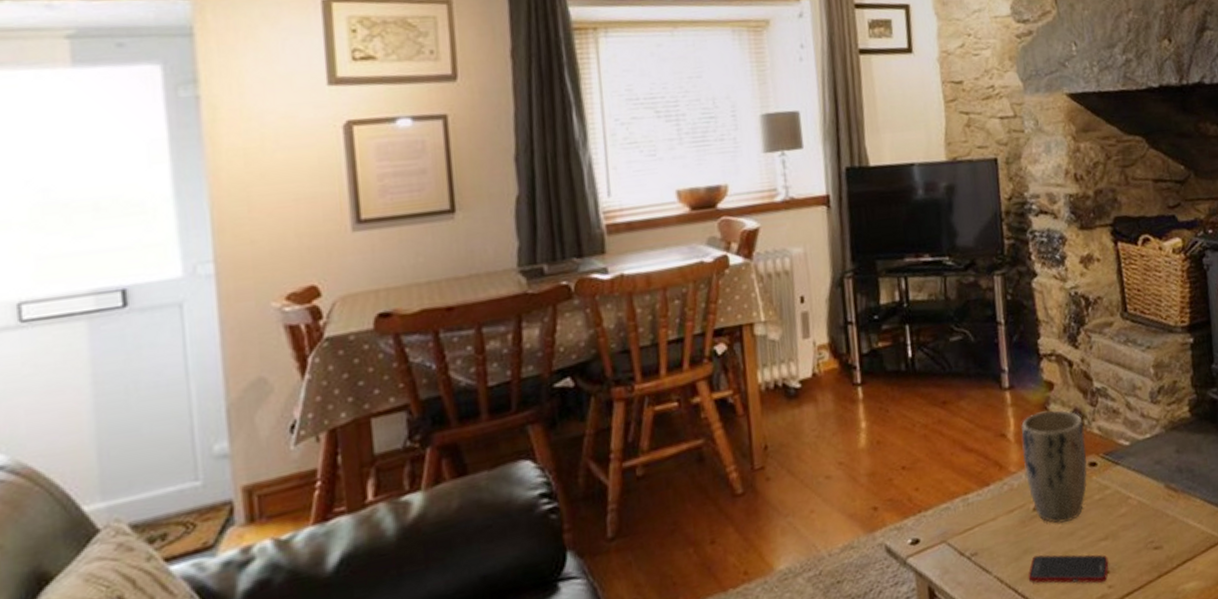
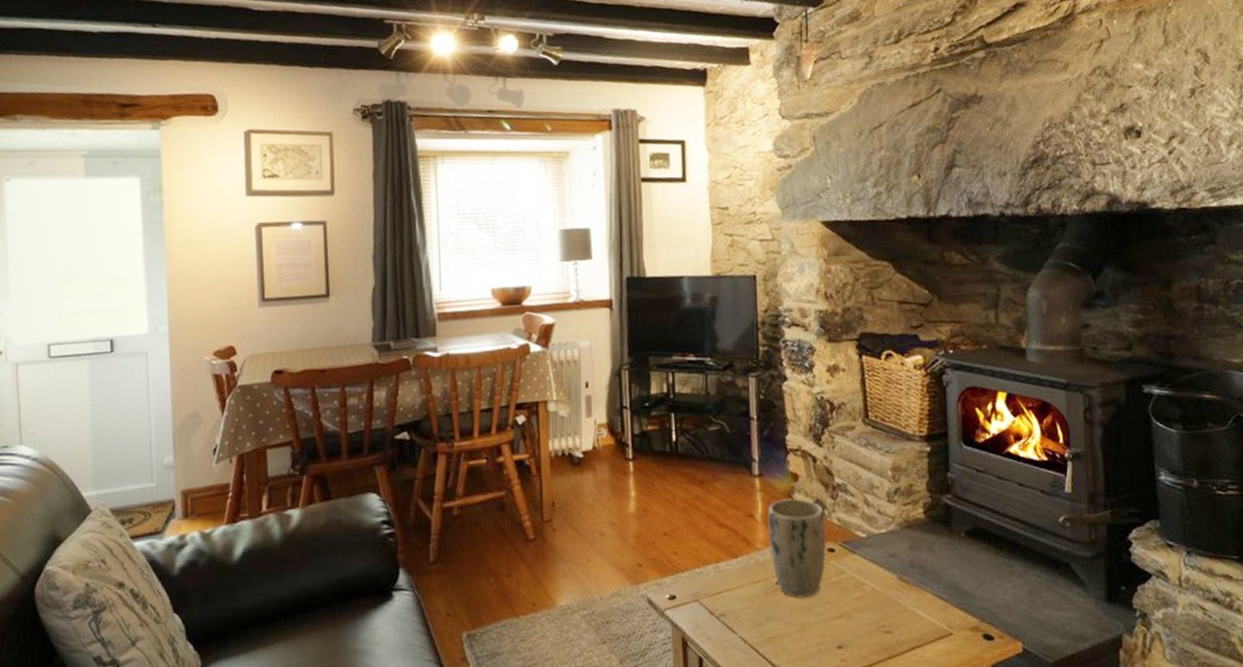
cell phone: present [1028,554,1109,584] -> none [769,623,843,656]

